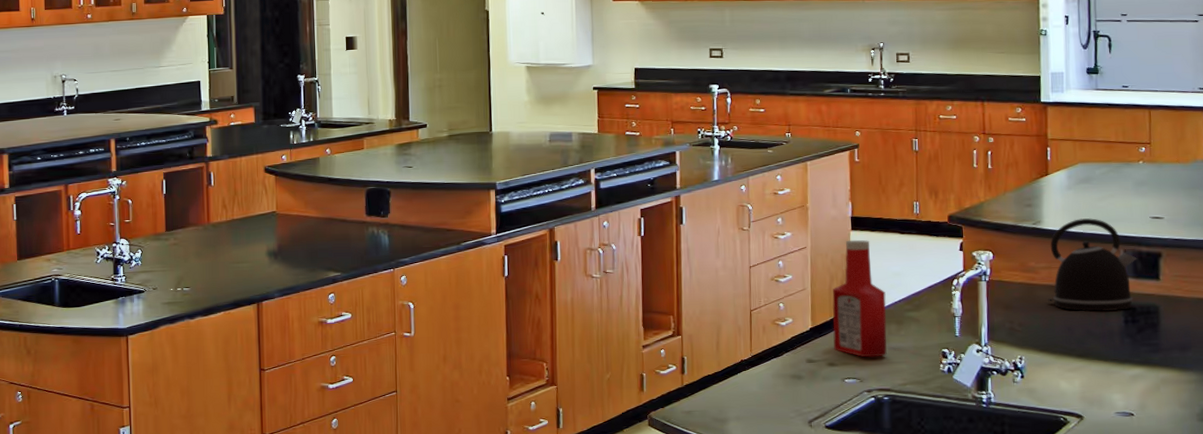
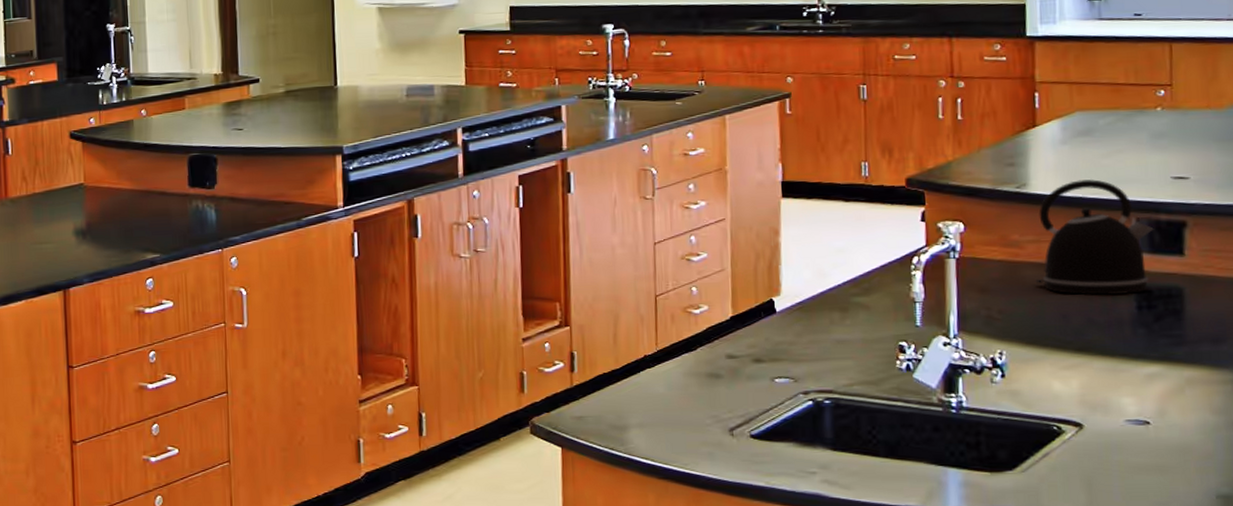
ketchup bottle: present [832,239,888,358] -> none [758,209,829,352]

